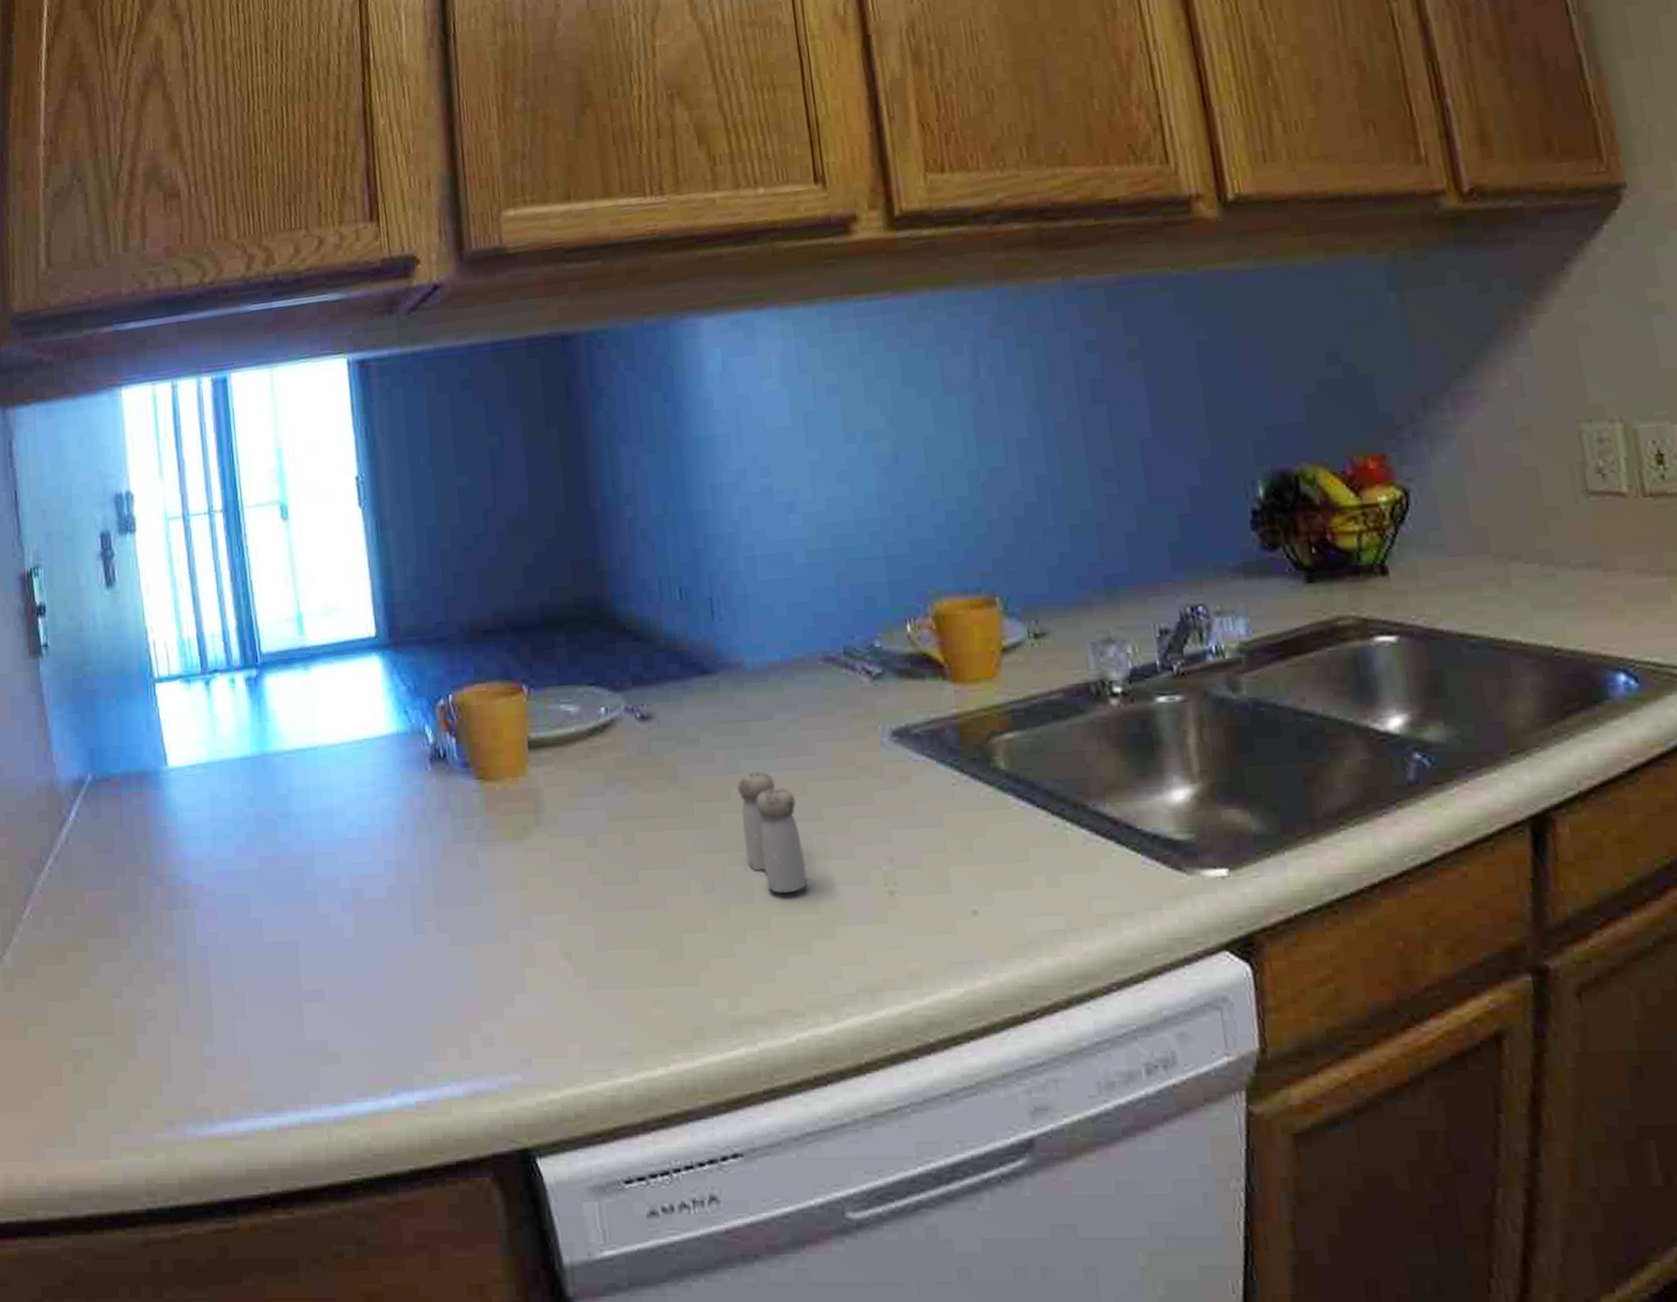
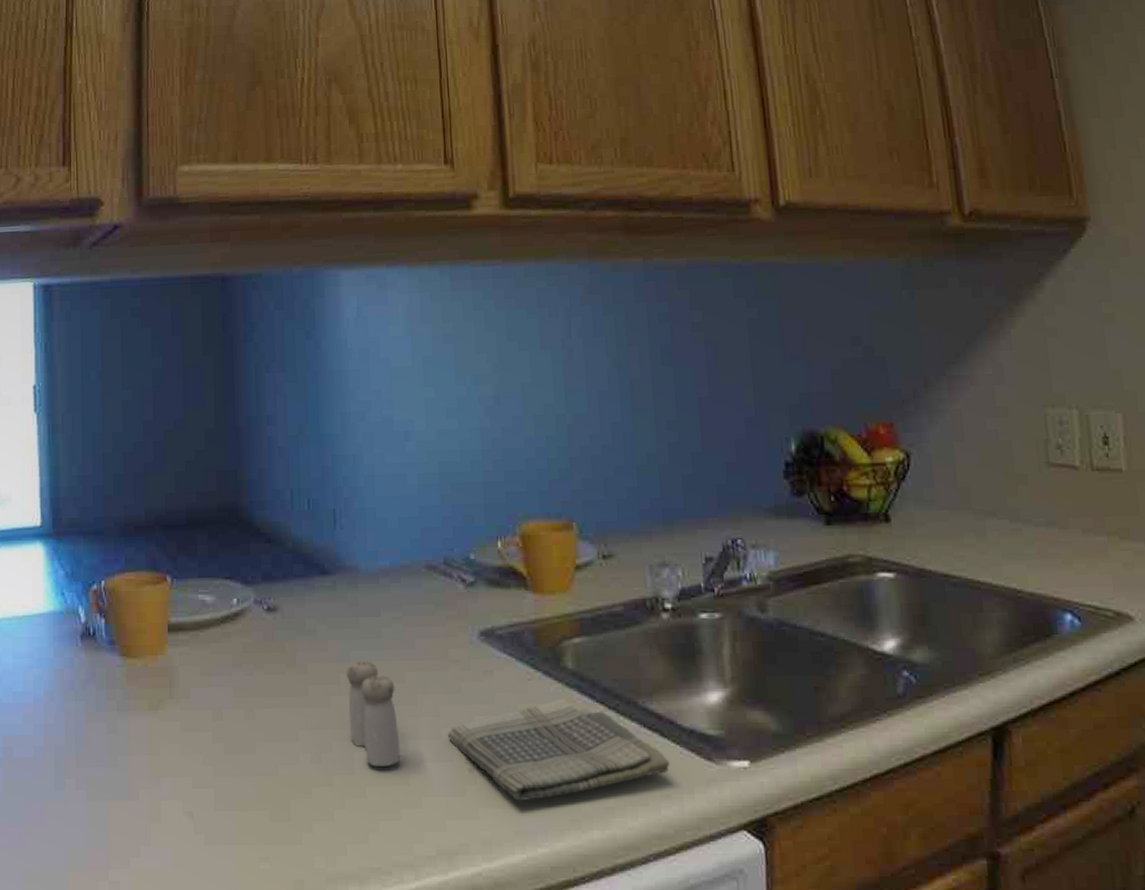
dish towel: none [860,803,1131,926] -> present [447,697,671,801]

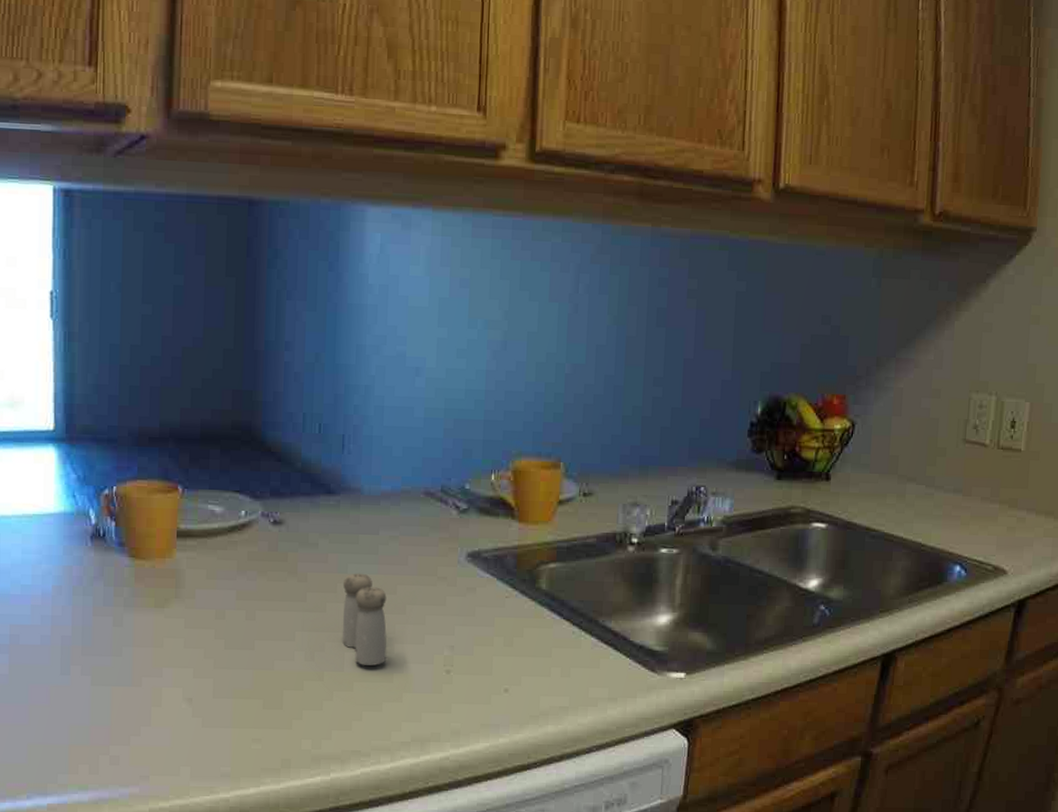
dish towel: present [447,697,671,801] -> none [430,614,620,699]

